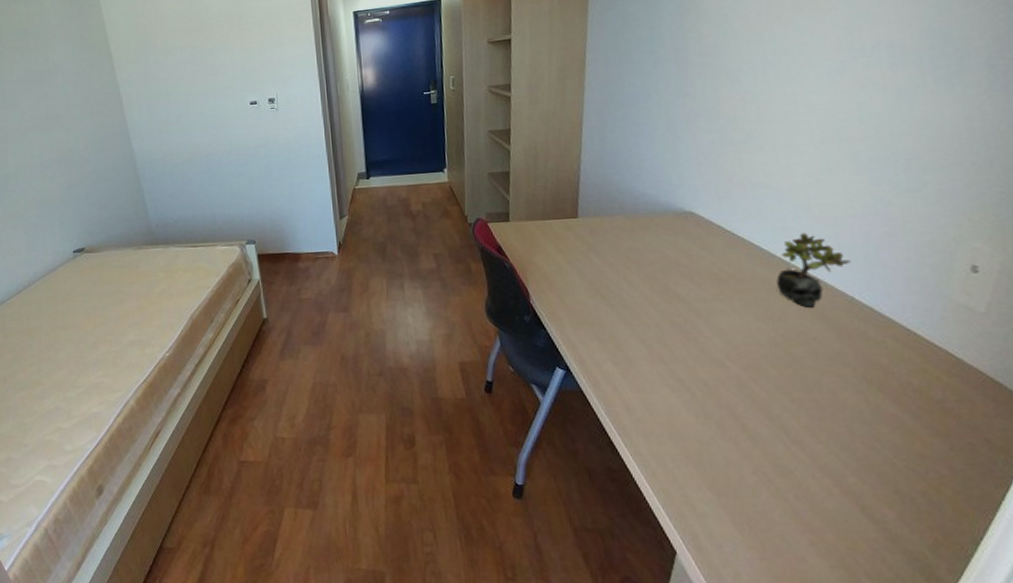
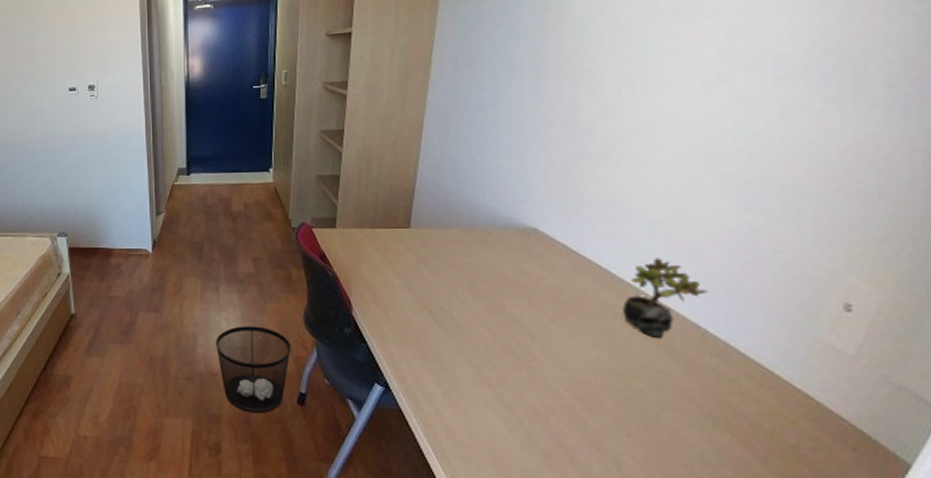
waste bin: none [403,319,476,404] -> present [216,326,291,414]

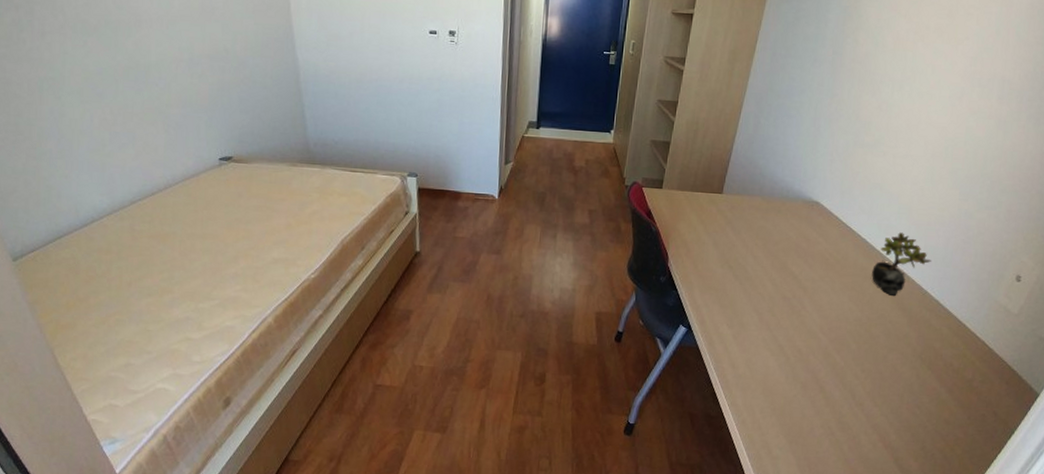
waste bin: present [216,326,291,414] -> none [549,270,615,349]

